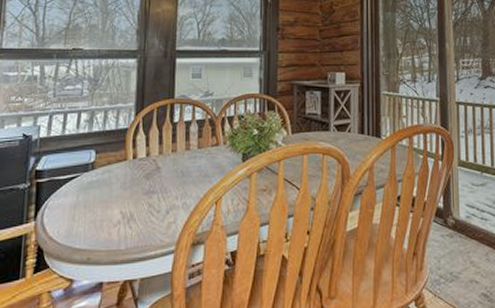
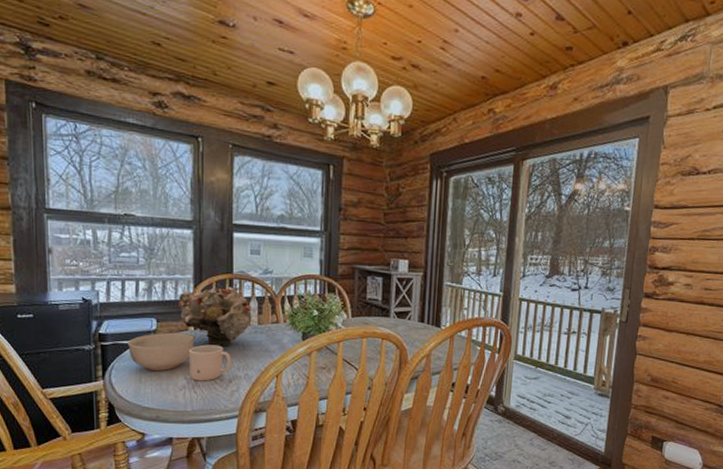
bowl: none [64,163,134,207] -> present [128,332,195,372]
flower arrangement: none [119,108,192,175] -> present [178,283,252,347]
mug: none [125,173,170,215] -> present [188,344,231,381]

